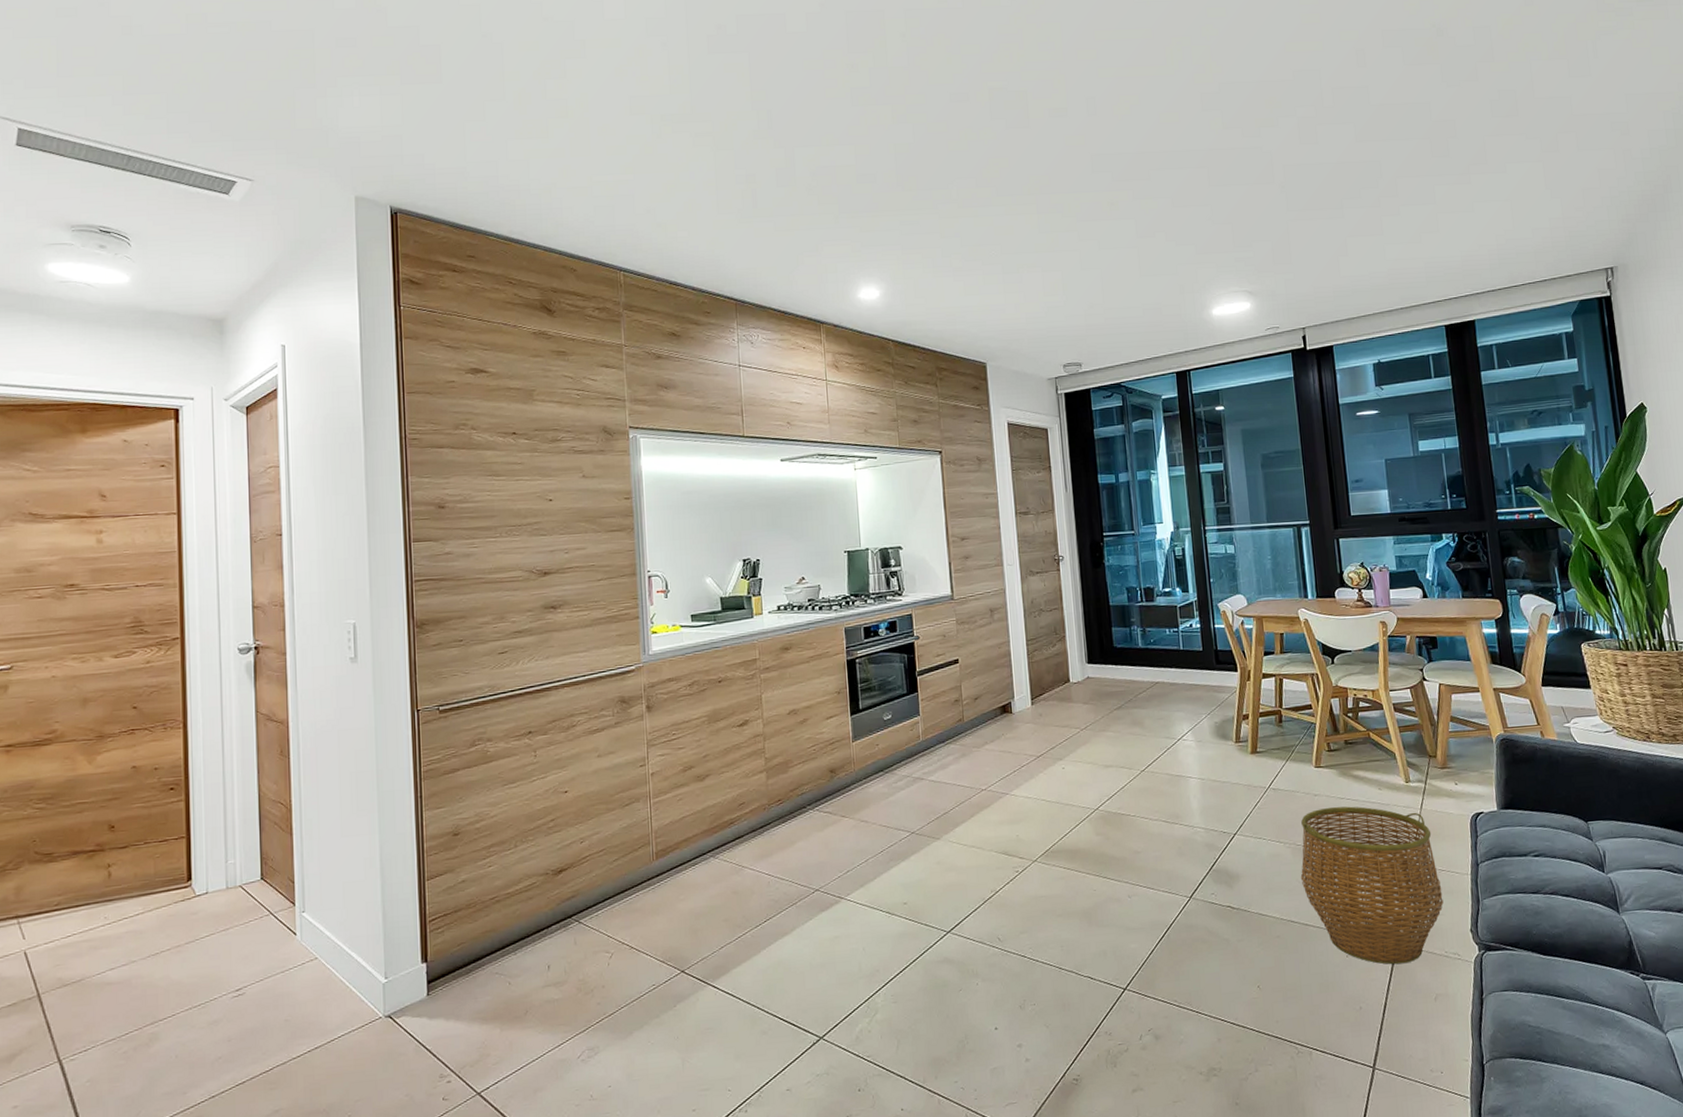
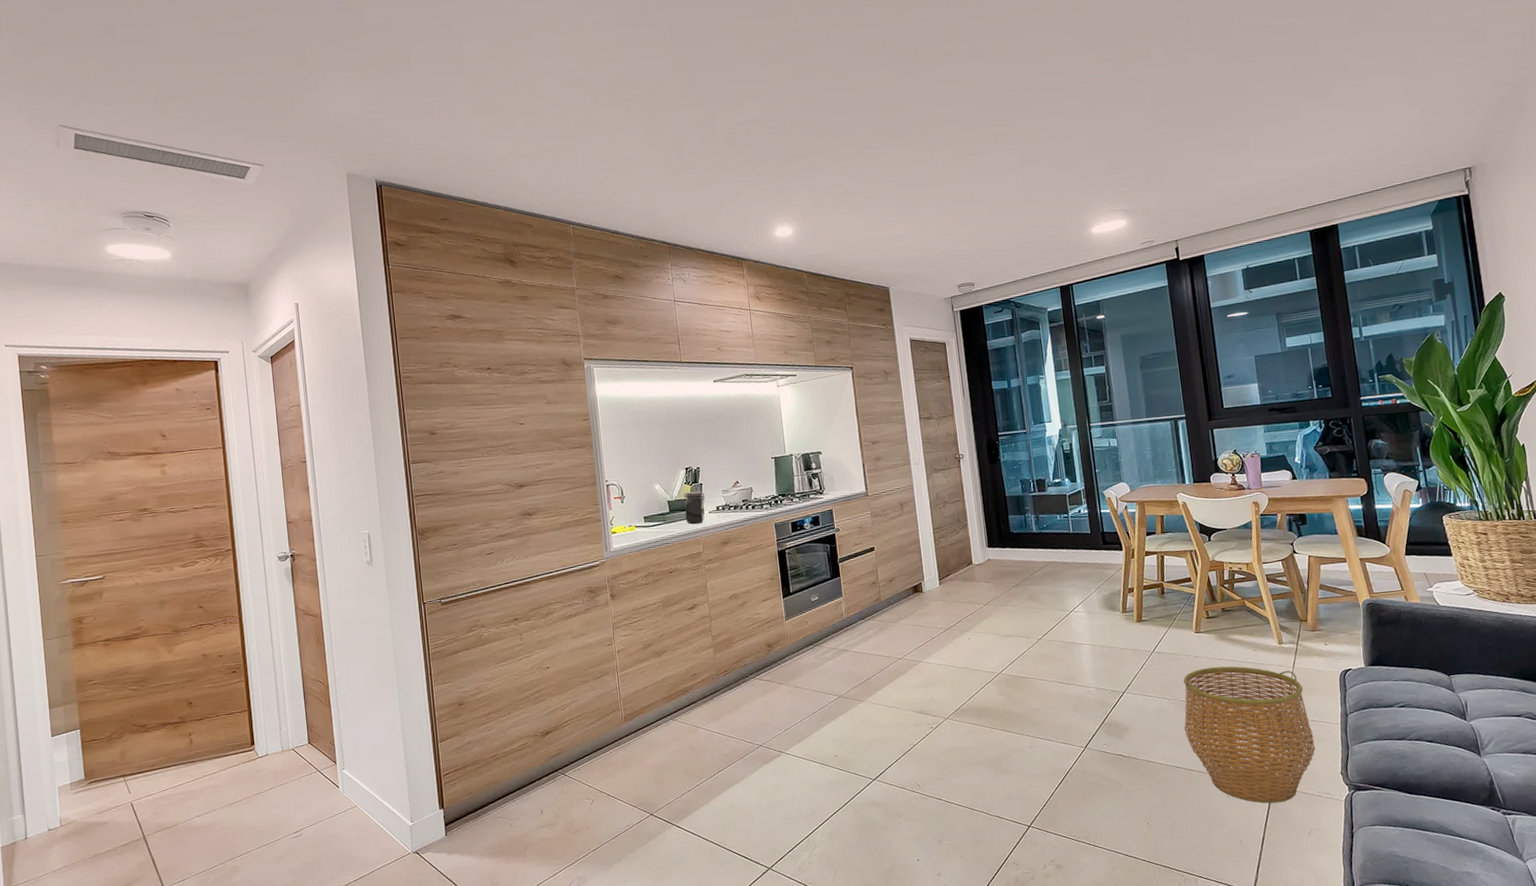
jar: none [739,587,765,626] -> present [684,491,705,524]

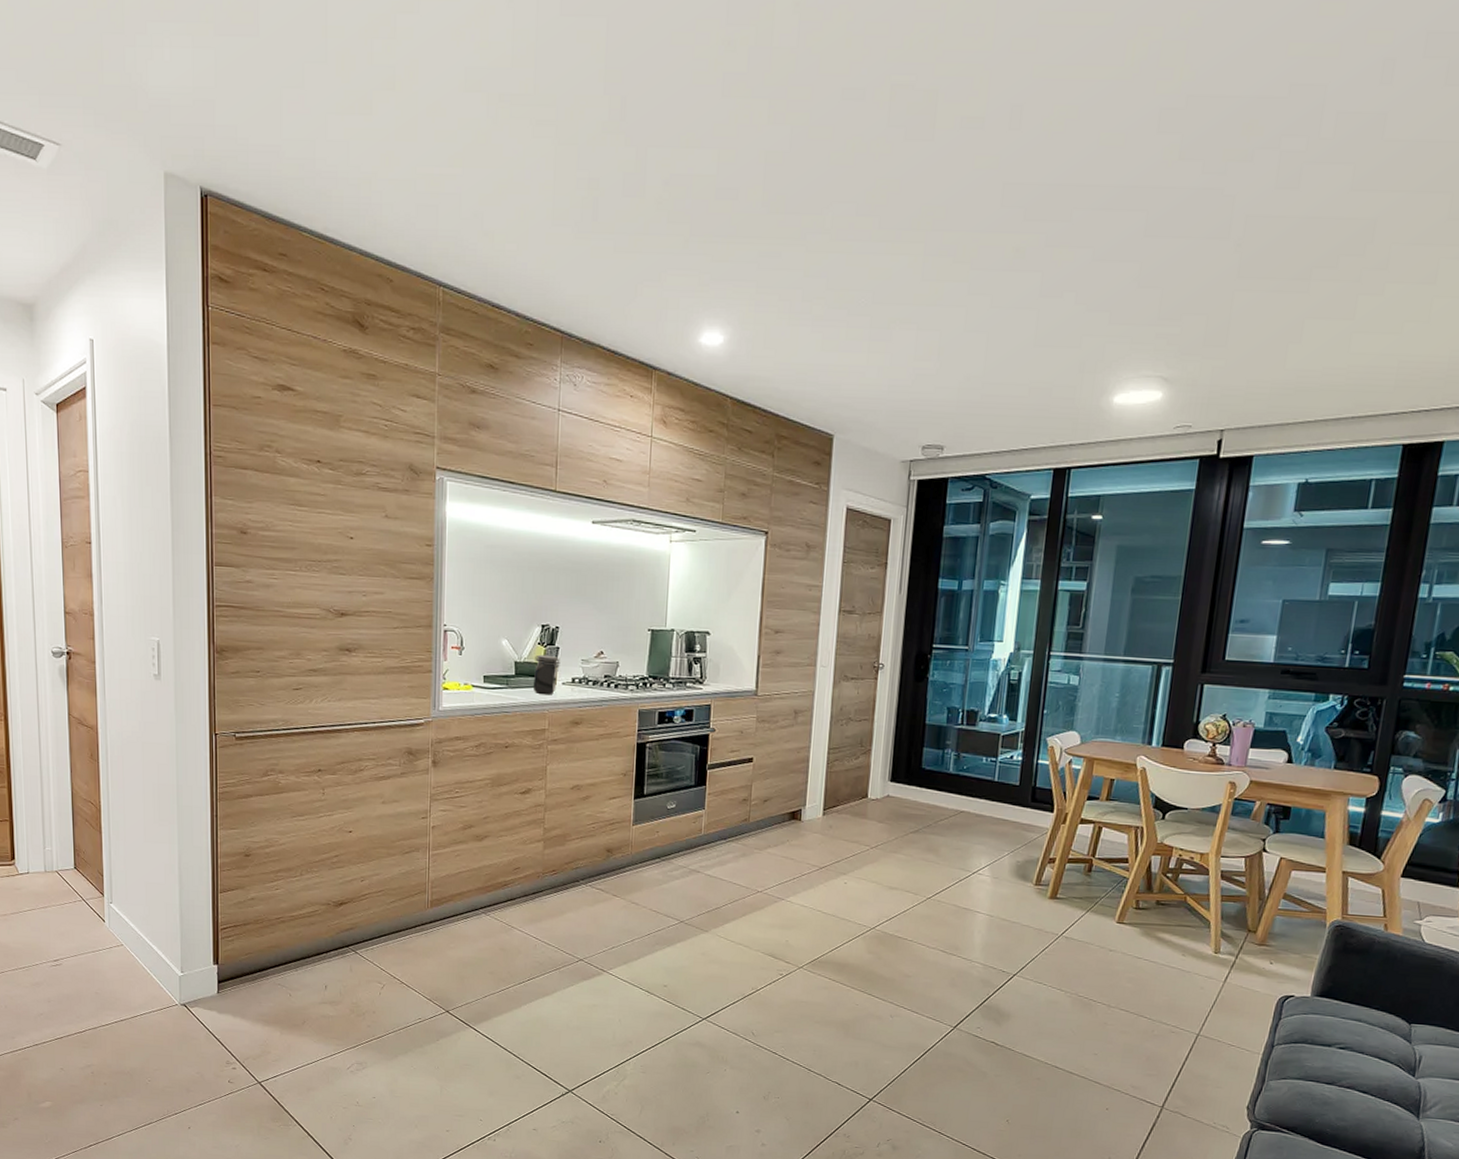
basket: present [1183,666,1316,803] -> none [1075,964,1230,1126]

